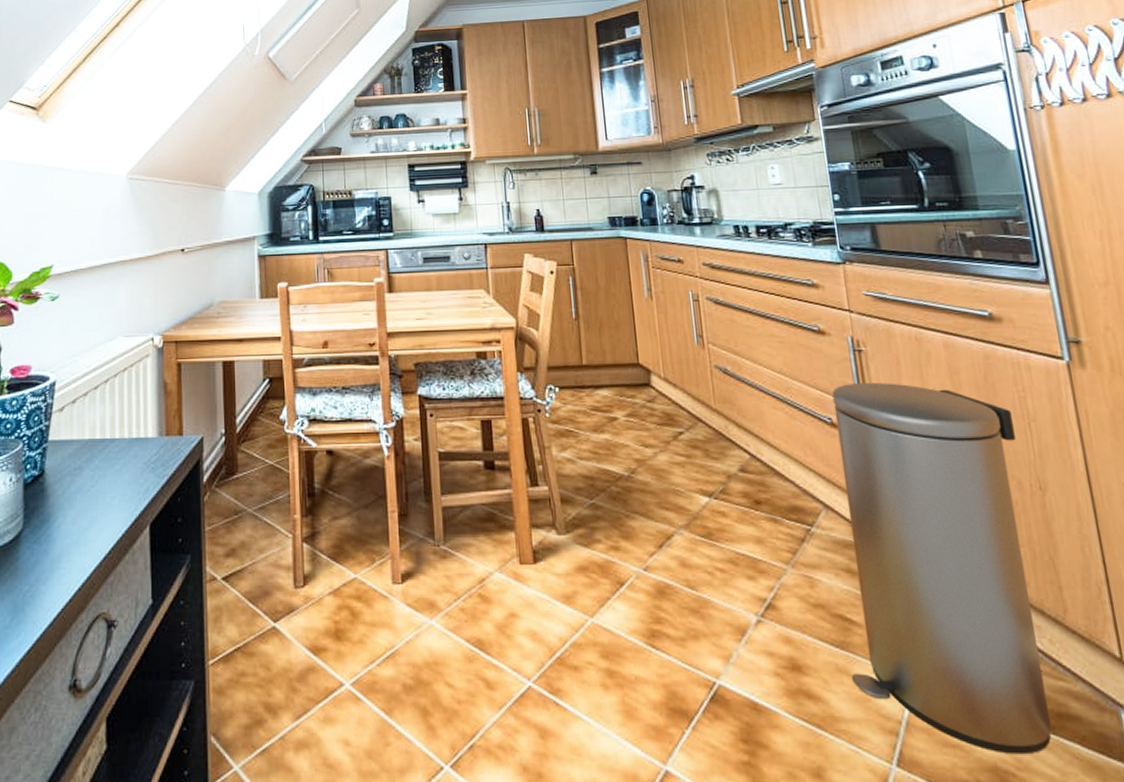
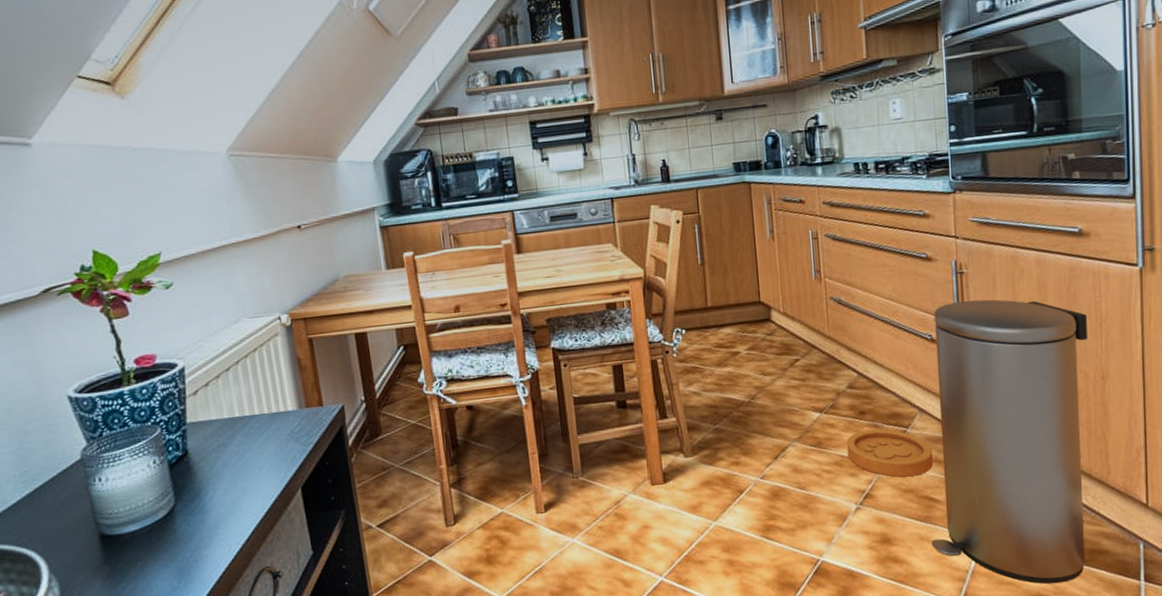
pet bowl: none [741,524,846,588] -> present [846,429,934,478]

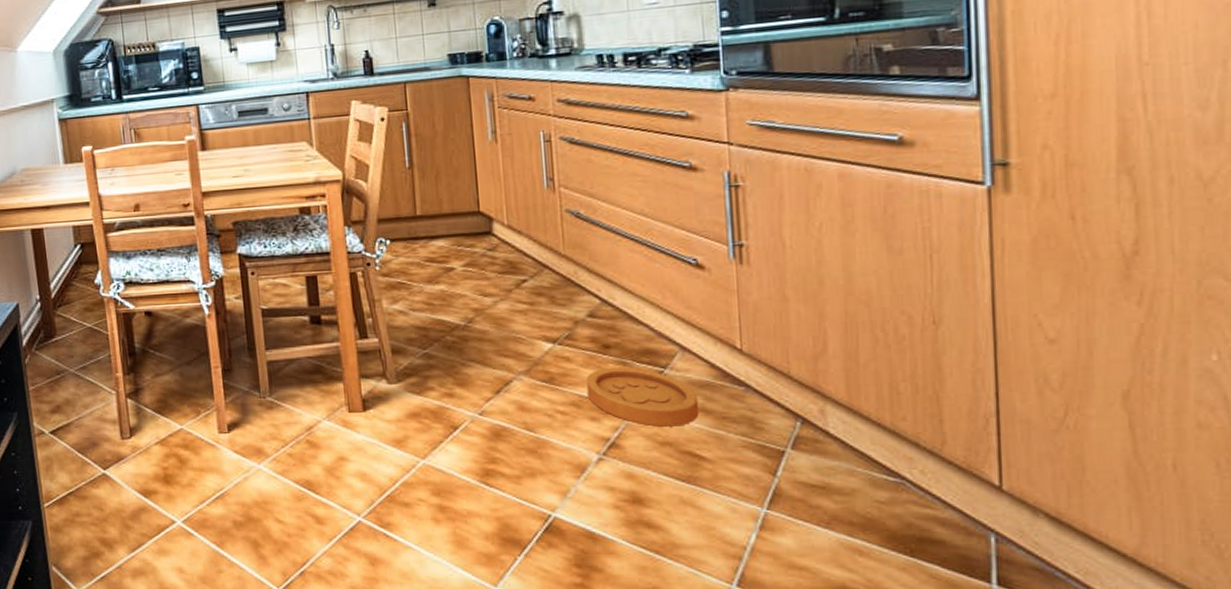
pedal bin: present [931,299,1087,584] -> none [696,219,912,575]

